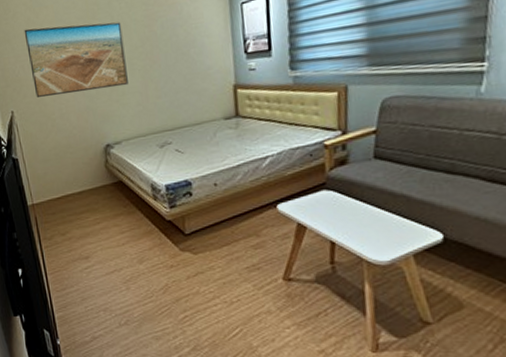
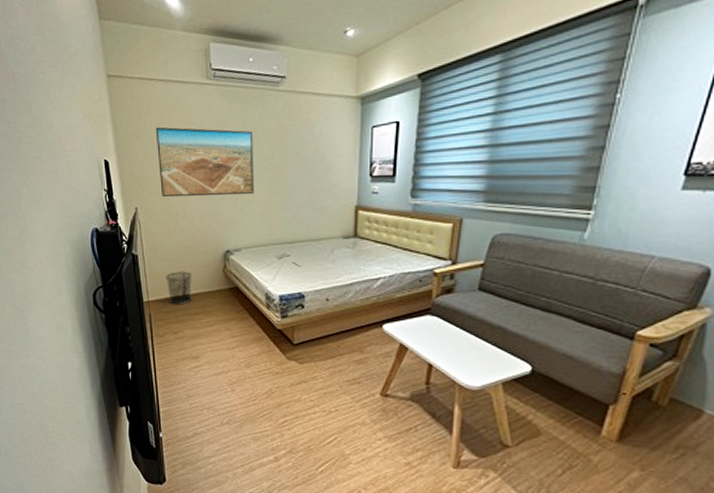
waste bin: none [48,170,76,206] -> present [166,271,192,305]

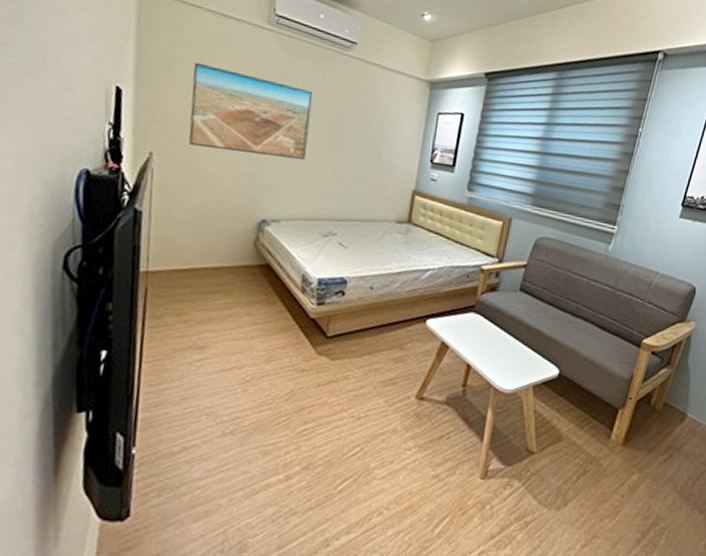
waste bin: present [166,271,192,305] -> none [176,237,213,280]

